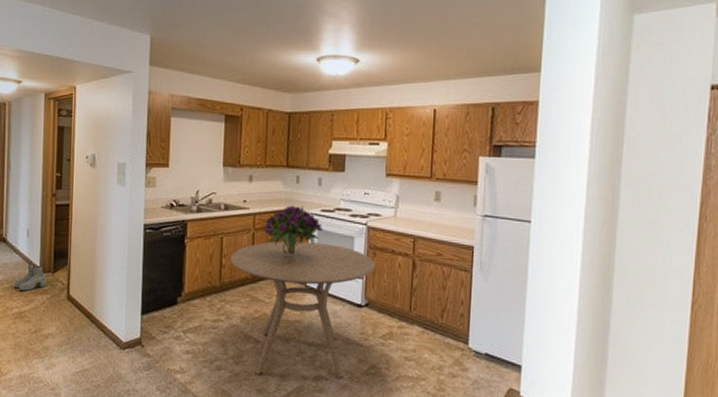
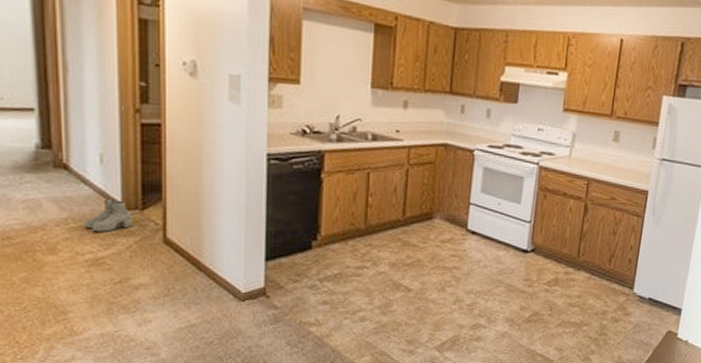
dining table: present [230,241,376,379] -> none [378,179,545,327]
bouquet: present [263,205,324,255] -> none [419,138,490,195]

